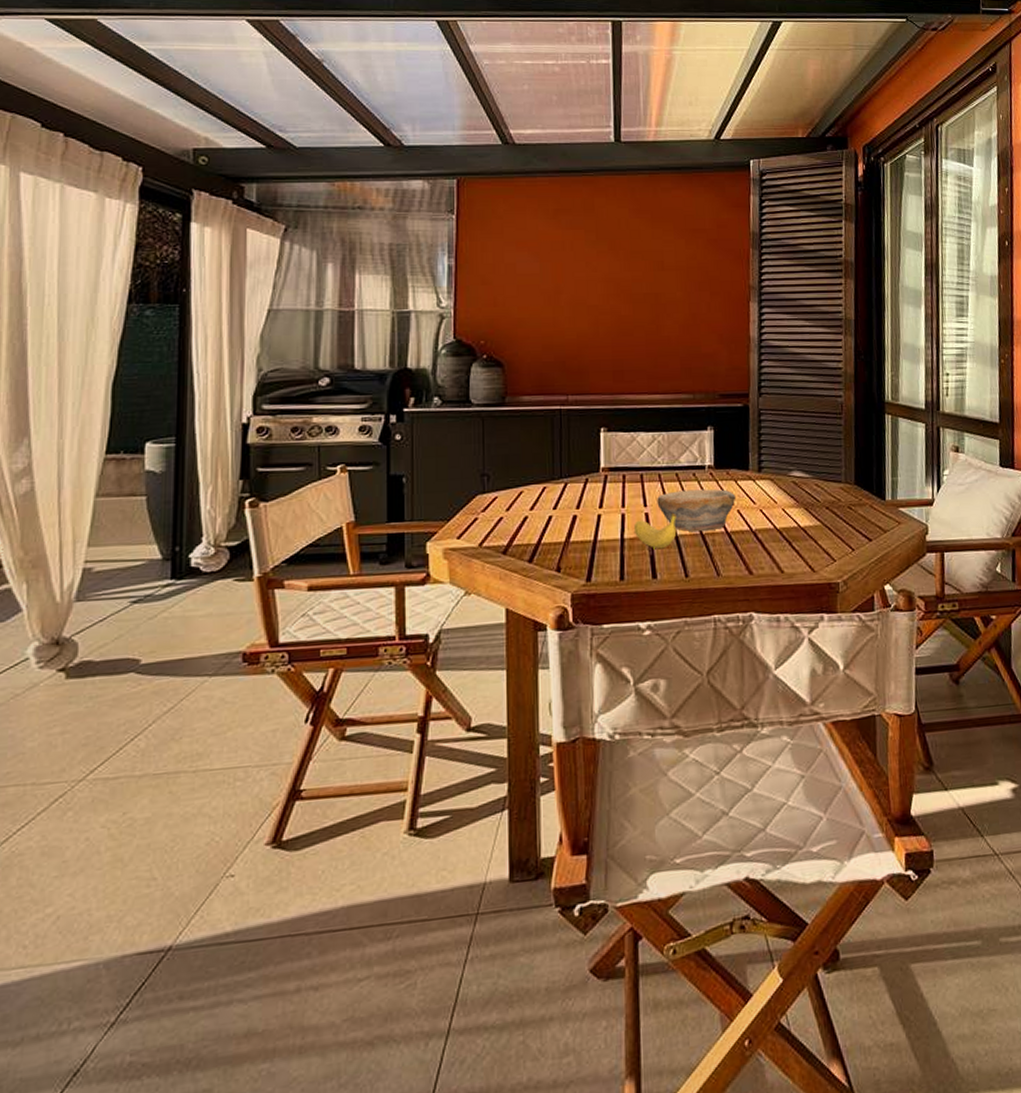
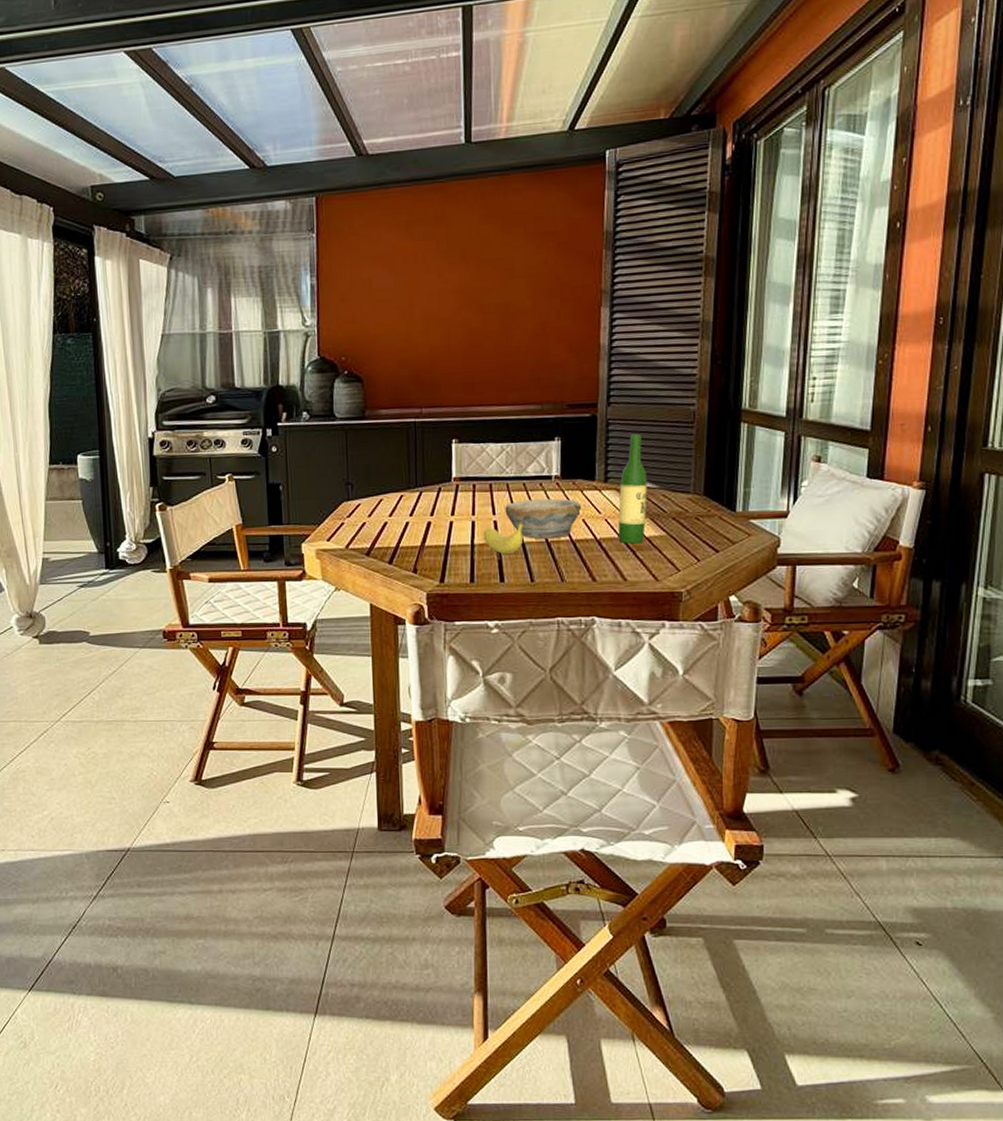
wine bottle: none [773,424,801,535] -> present [618,434,647,544]

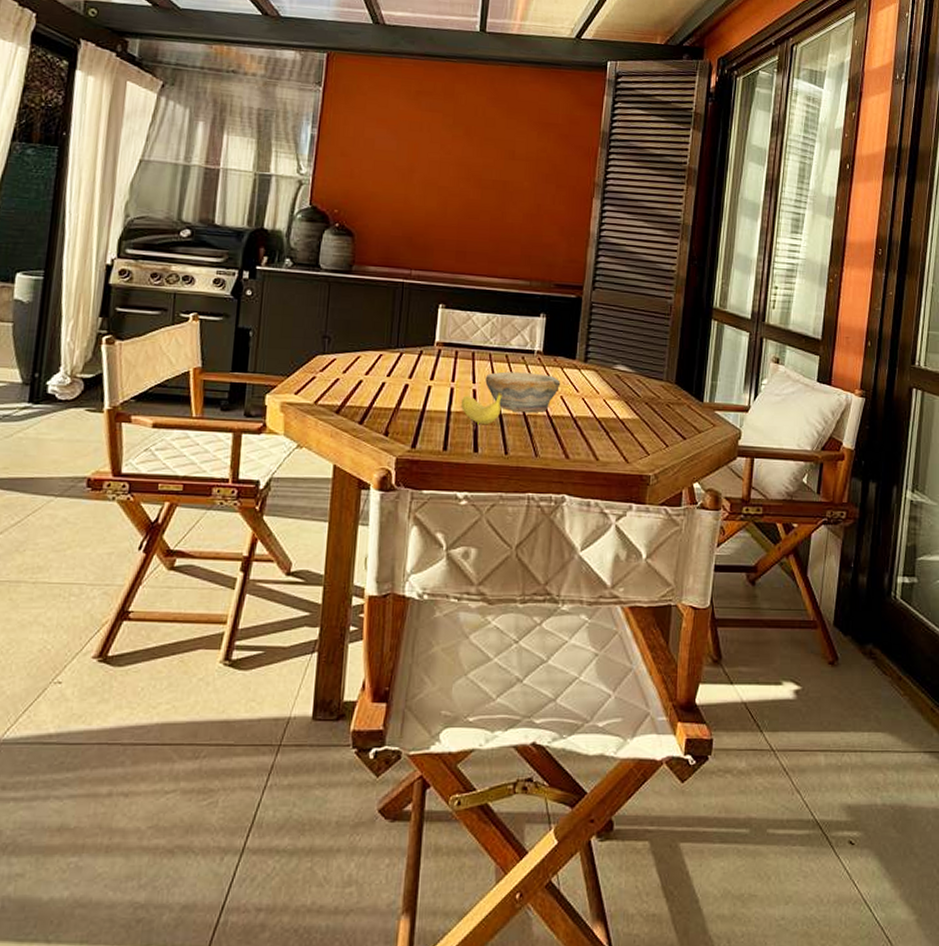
wine bottle: present [618,434,647,544] -> none [593,319,624,425]

